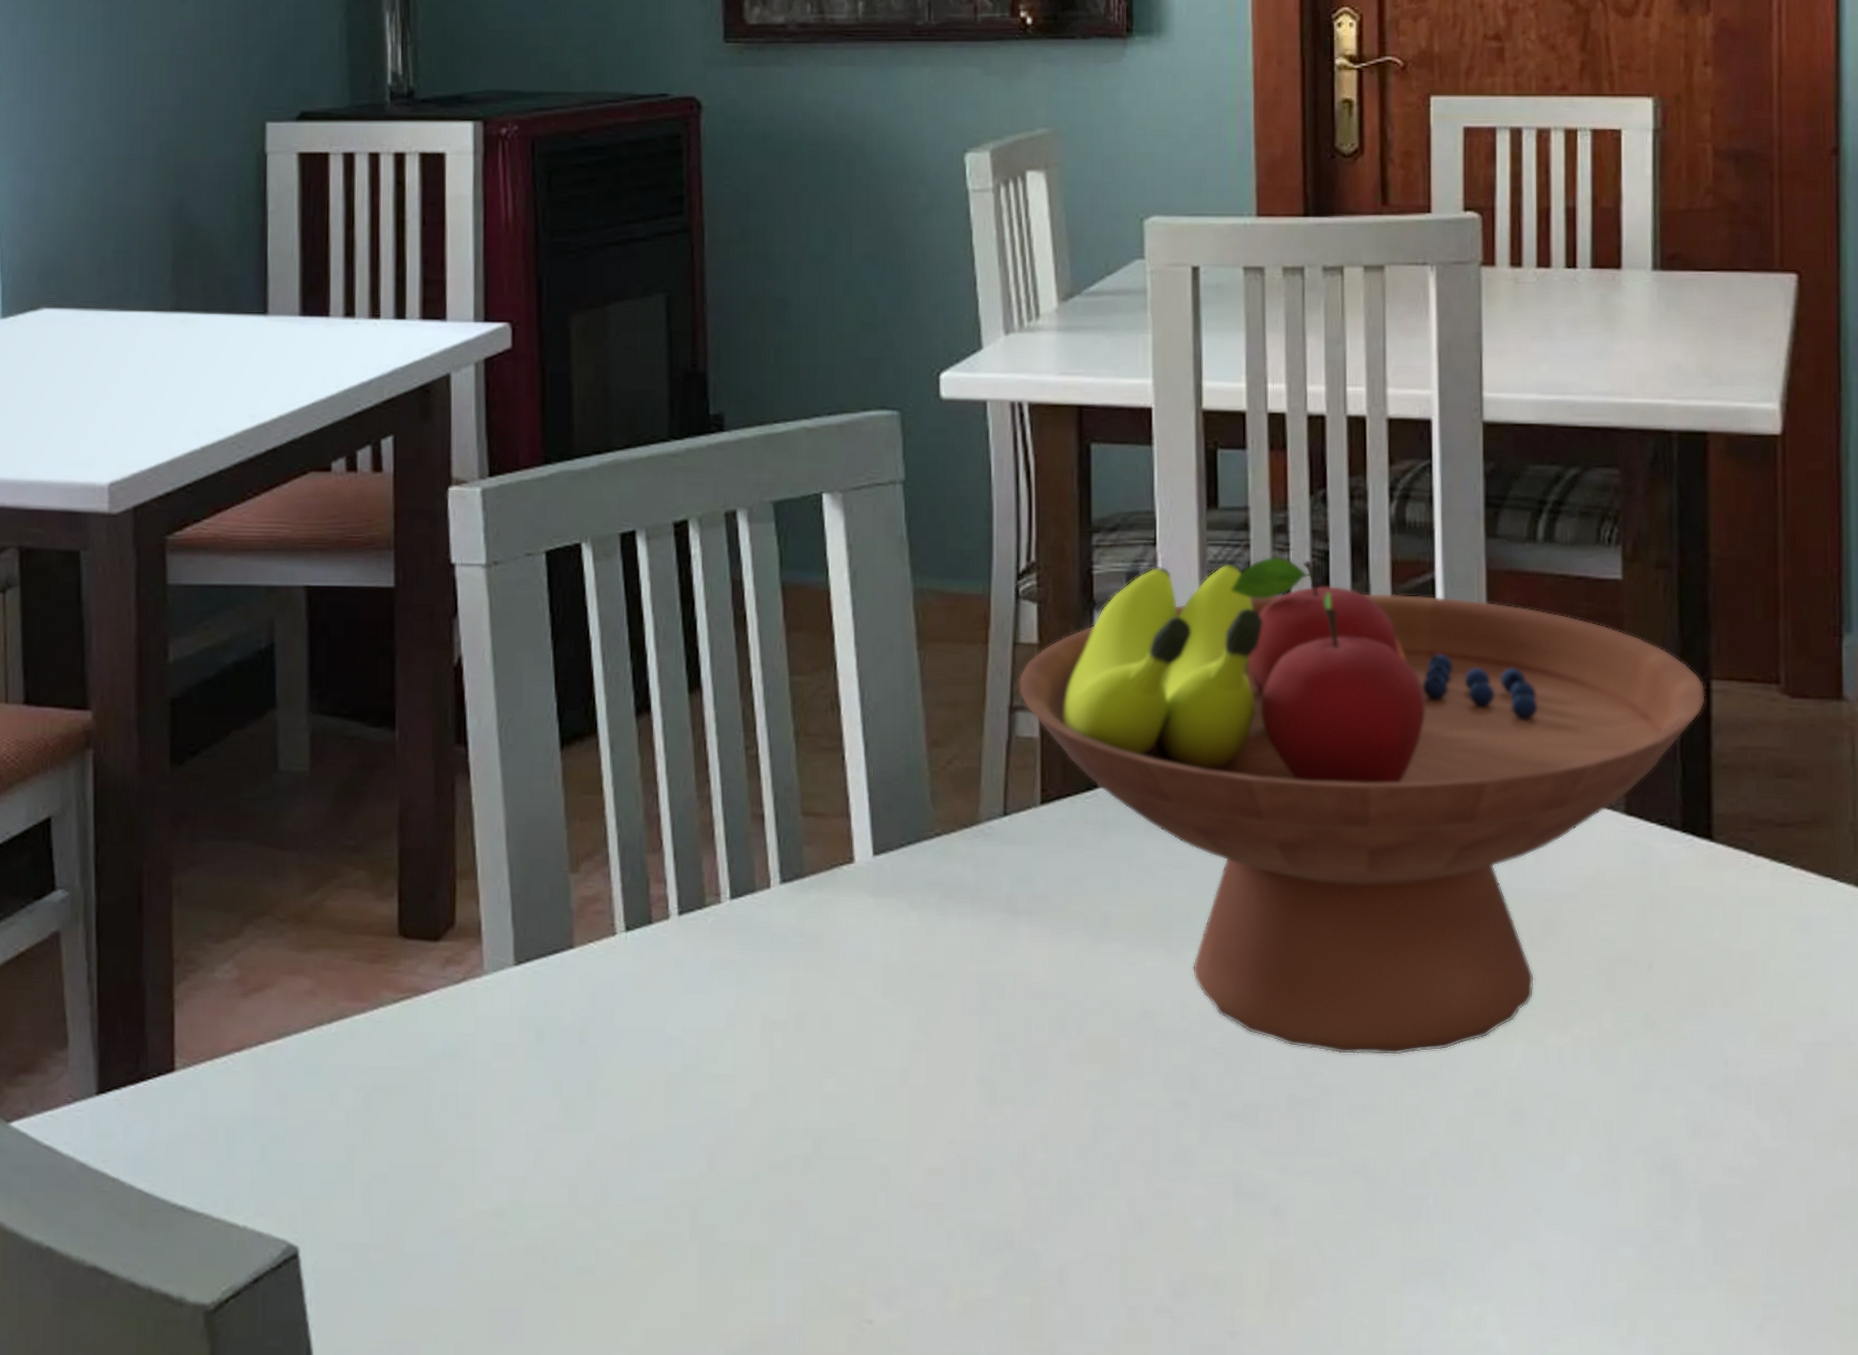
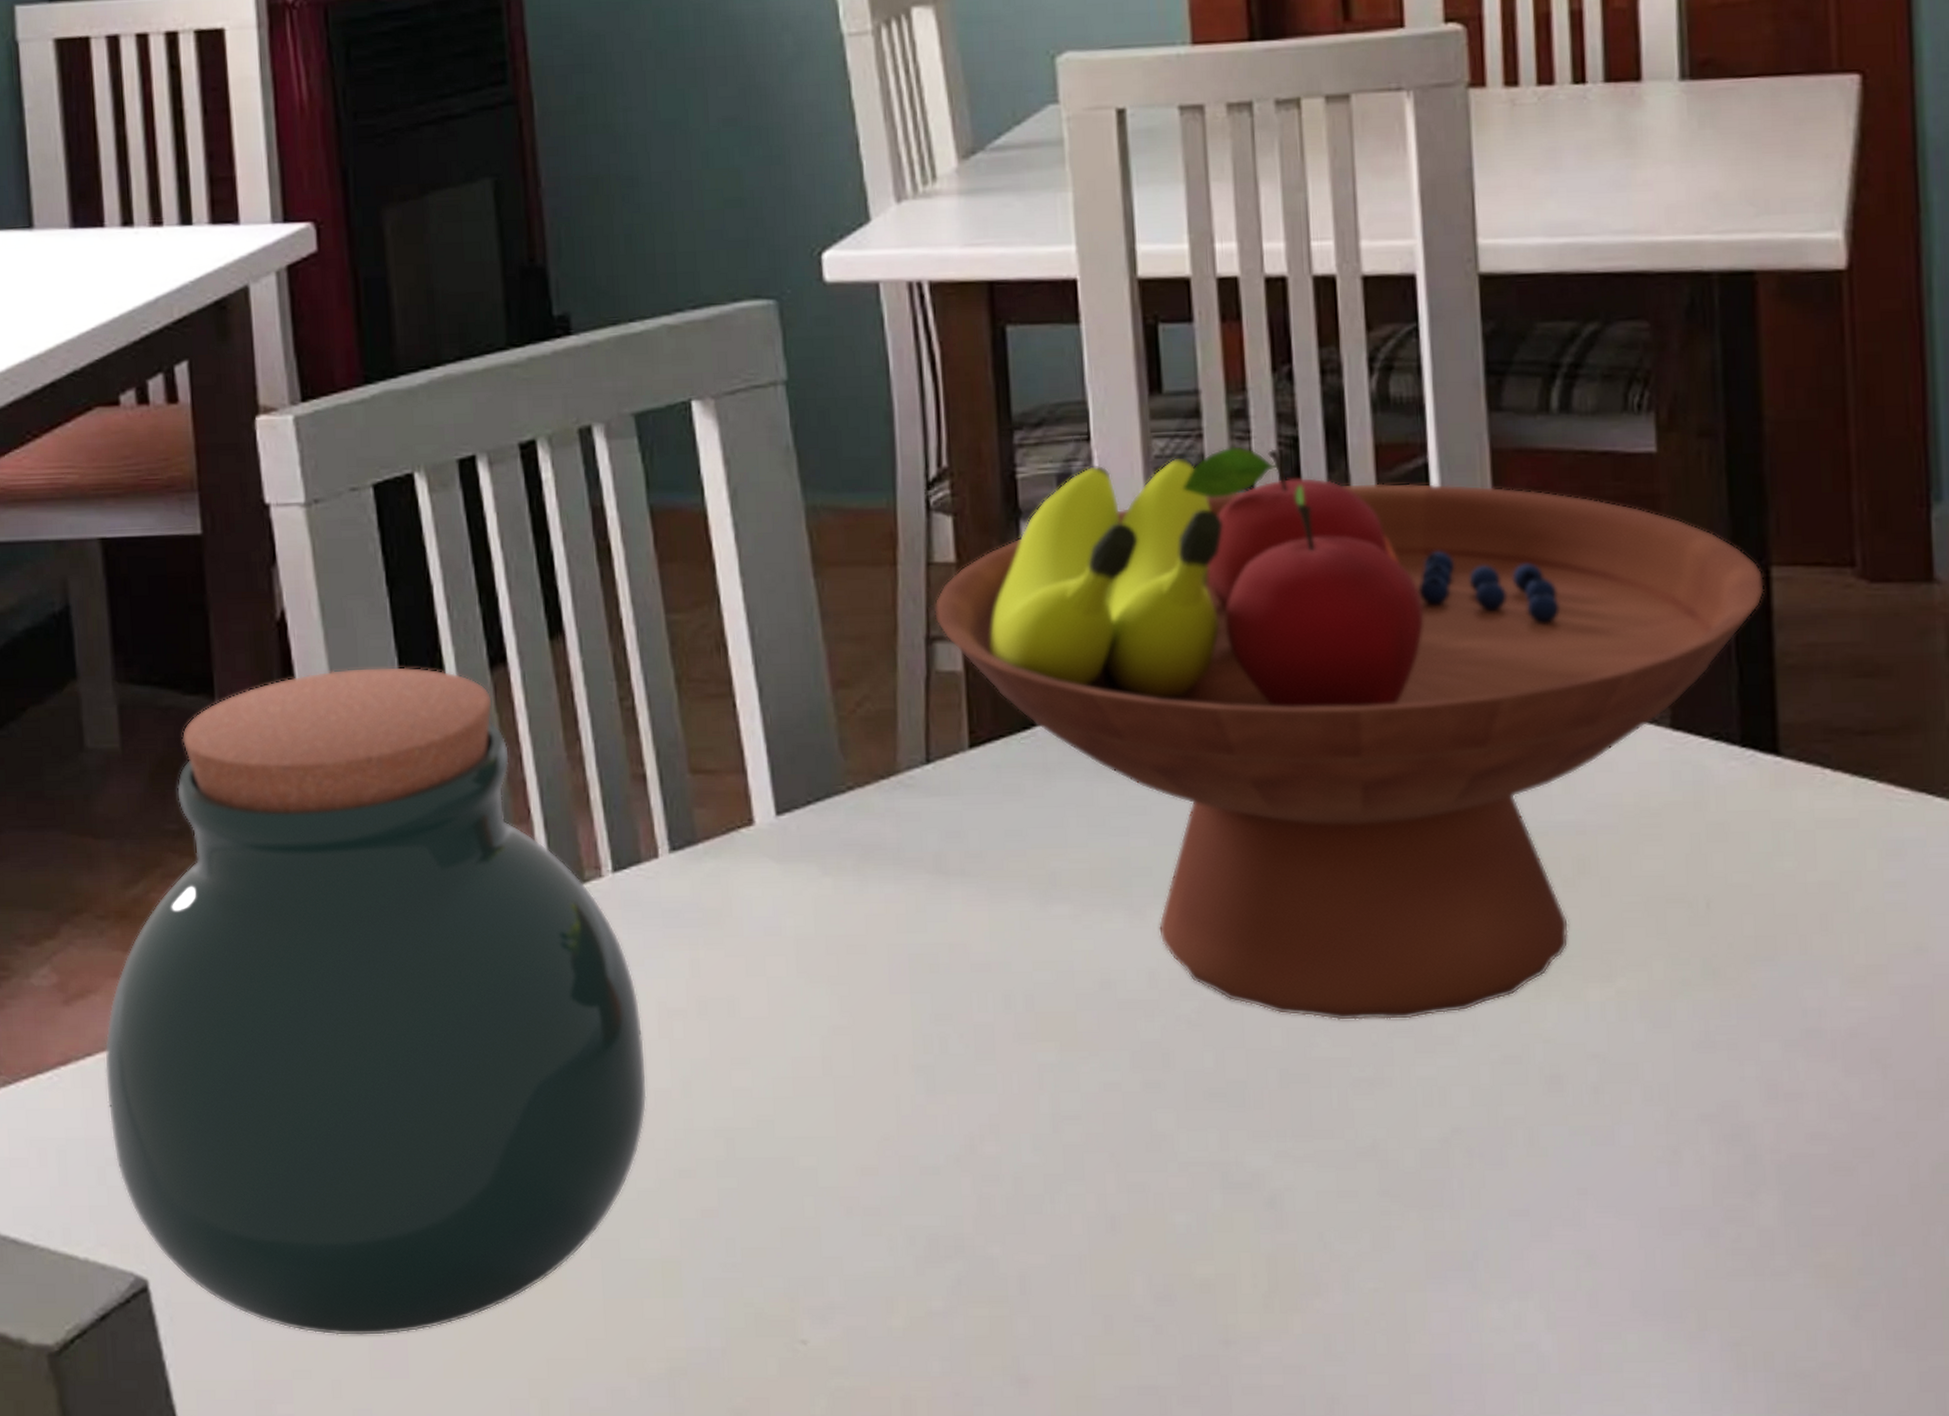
jar: none [274,710,749,1305] -> present [104,666,648,1336]

